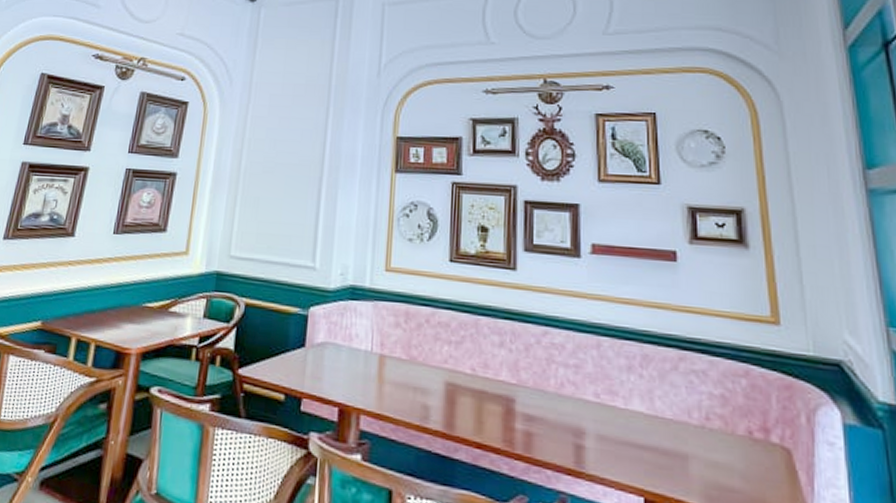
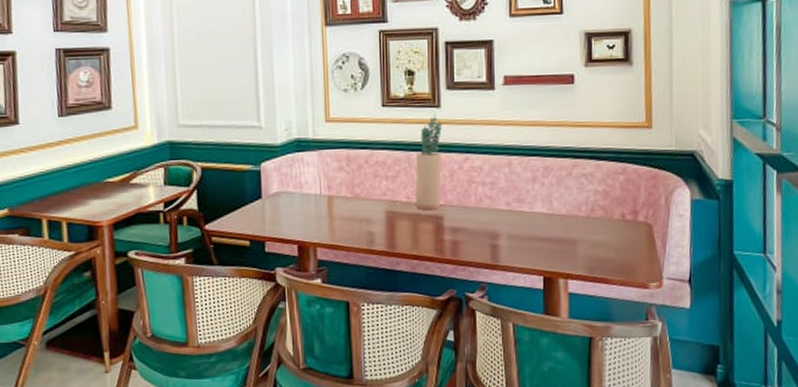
vase: none [482,276,517,391] -> present [415,113,442,212]

